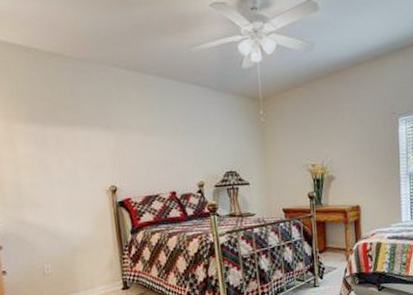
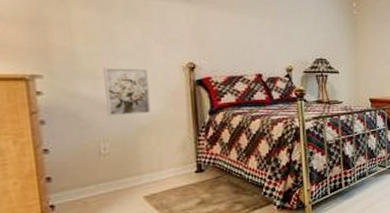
wall art: none [43,194,83,241] -> present [103,68,152,117]

